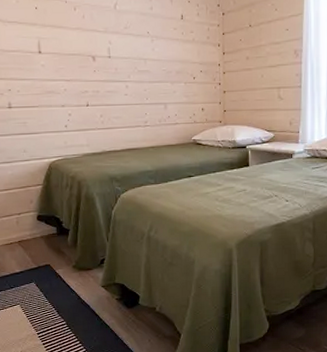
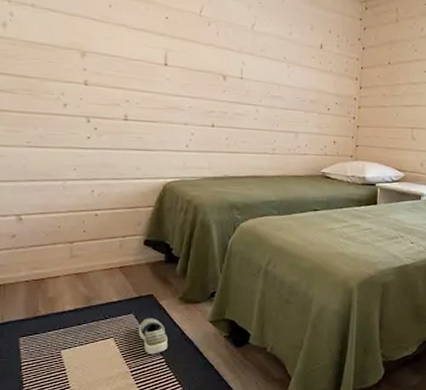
shoe: none [40,285,67,318] -> present [138,318,167,355]

